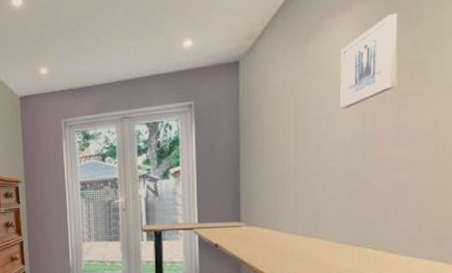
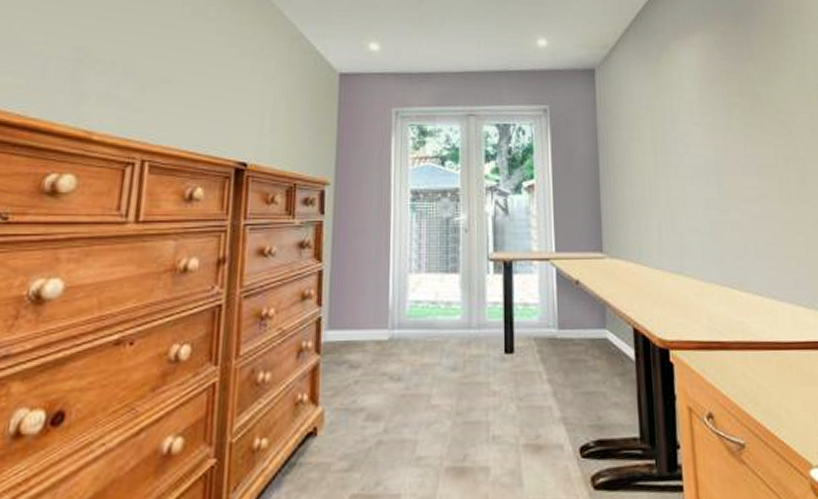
wall art: present [340,12,398,109] -> none [689,45,740,132]

